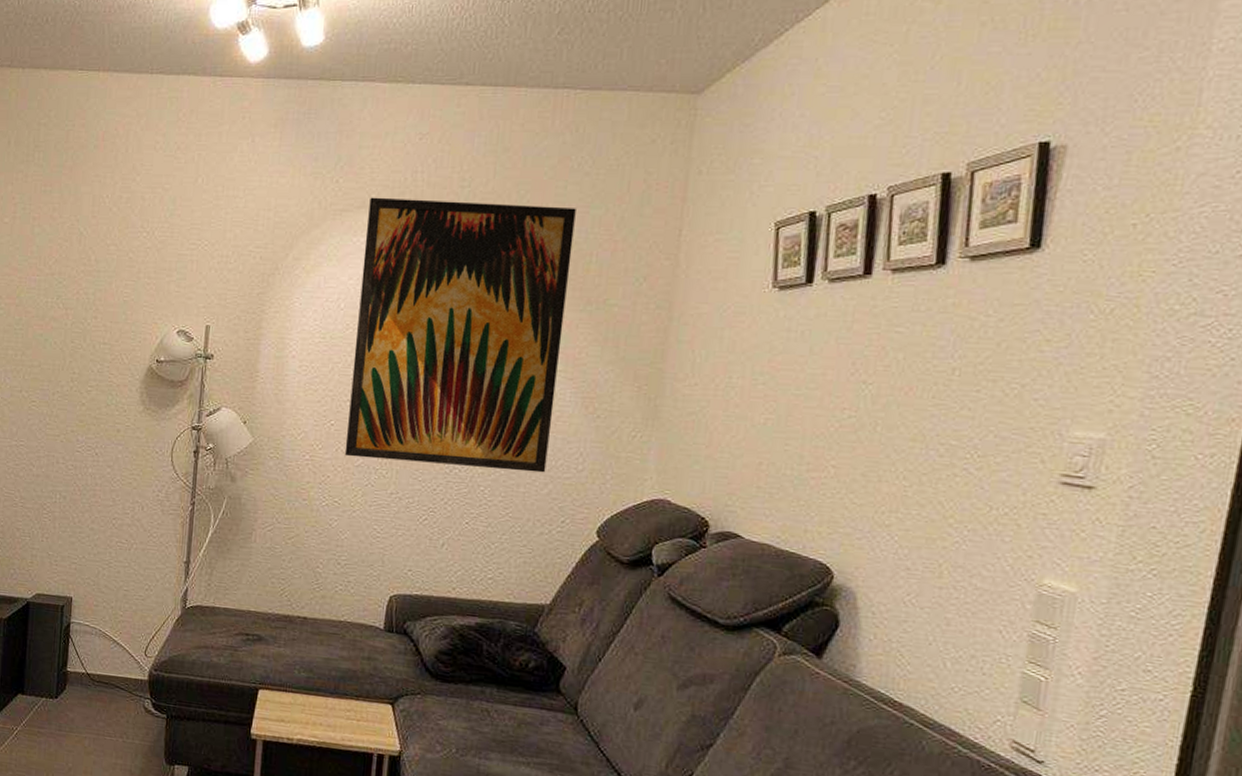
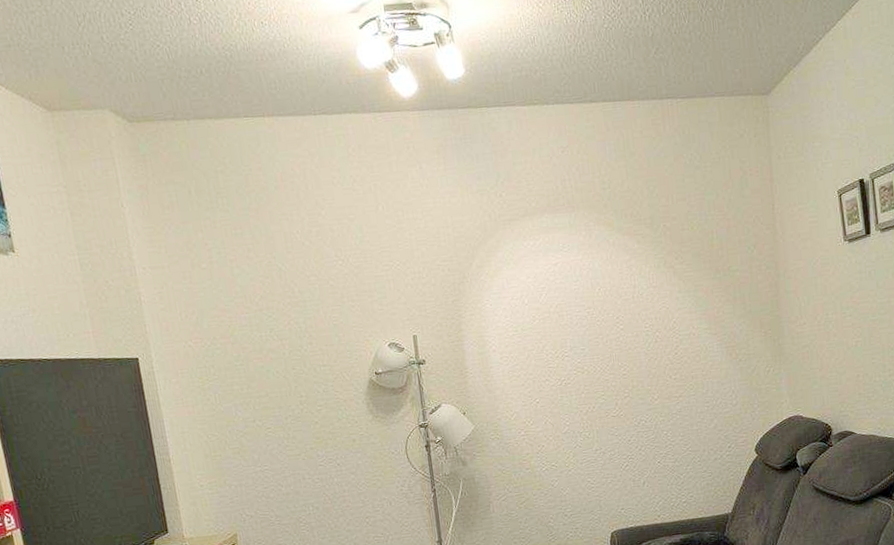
wall art: present [344,197,576,473] -> none [531,196,710,427]

